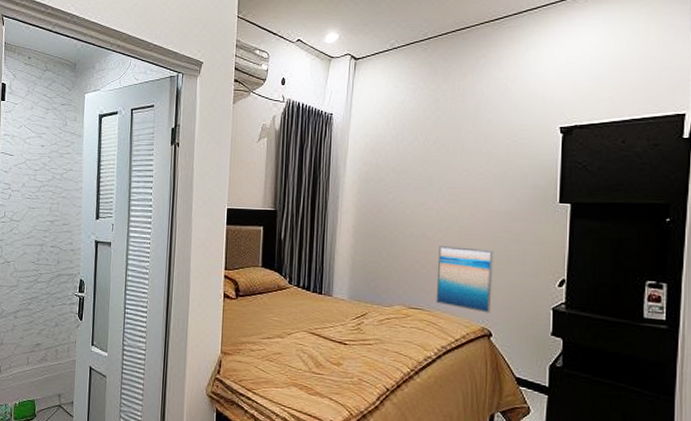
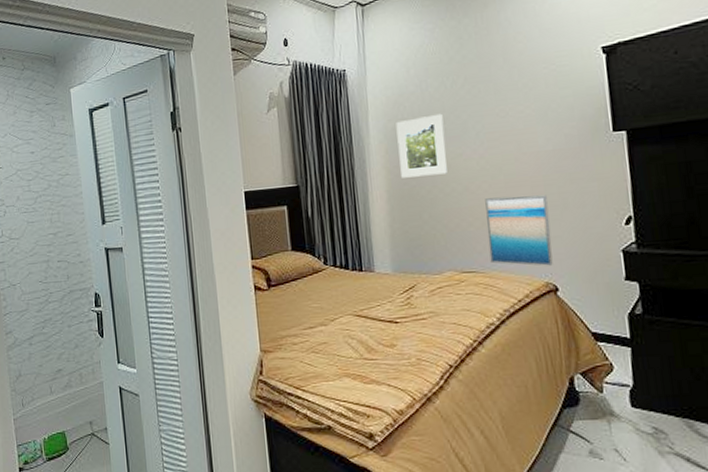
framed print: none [368,164,412,219] -> present [396,113,447,178]

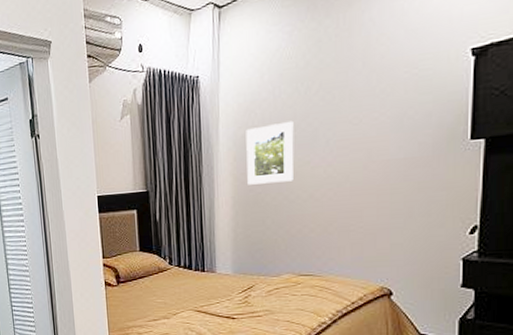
wall art: present [485,195,553,266] -> none [328,203,392,272]

